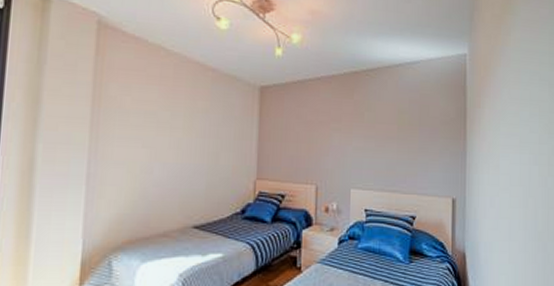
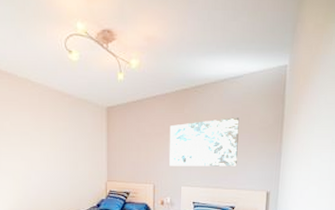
wall art: none [335,108,418,166] -> present [169,117,240,166]

